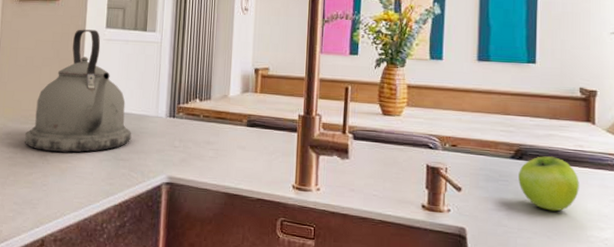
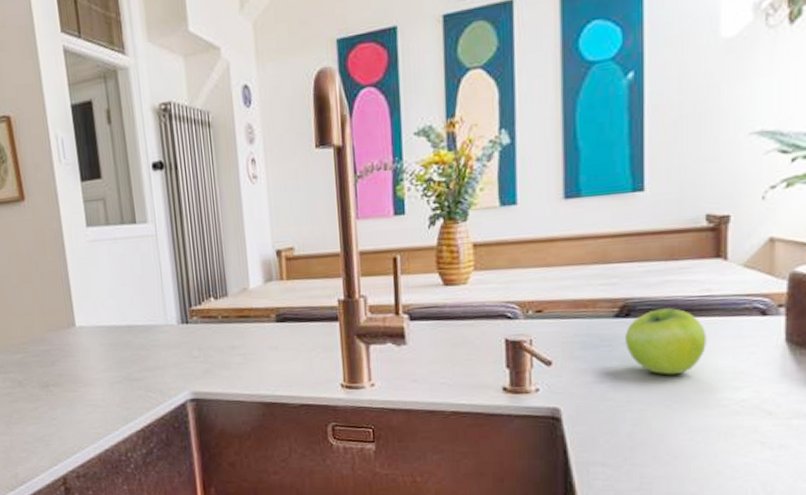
kettle: present [25,29,132,153] -> none [20,231,142,381]

